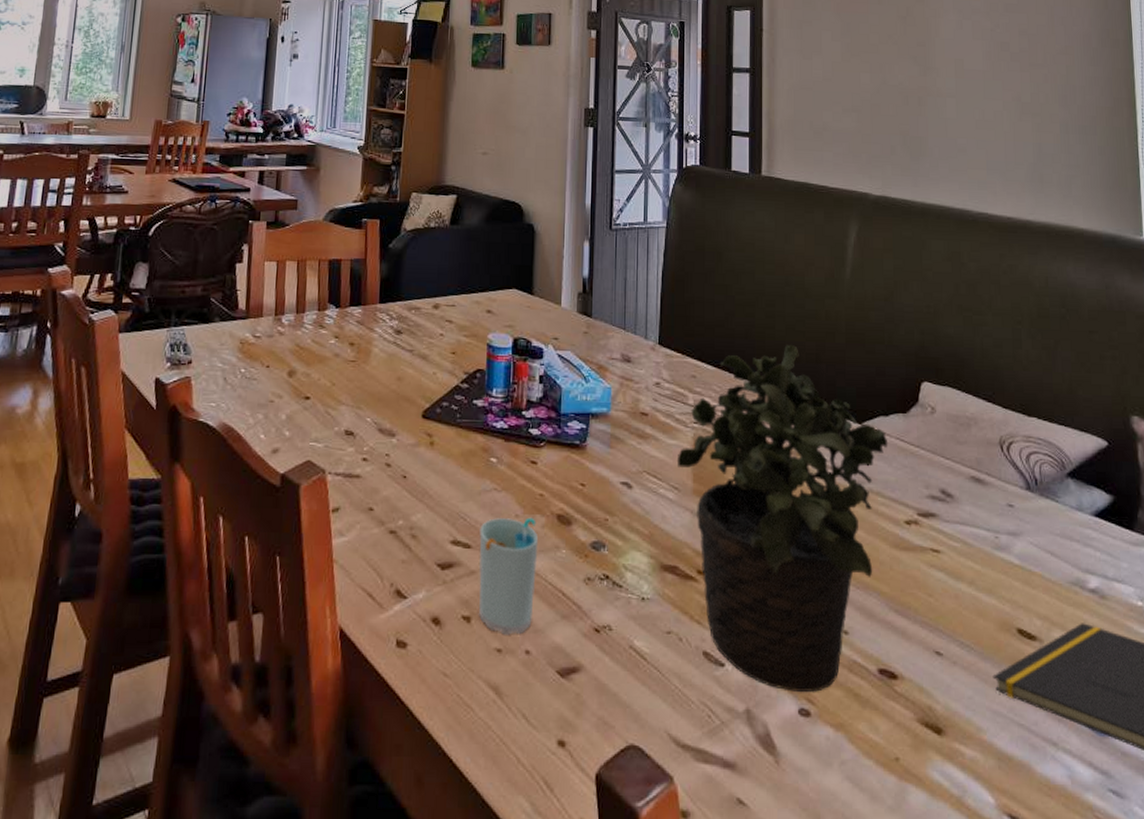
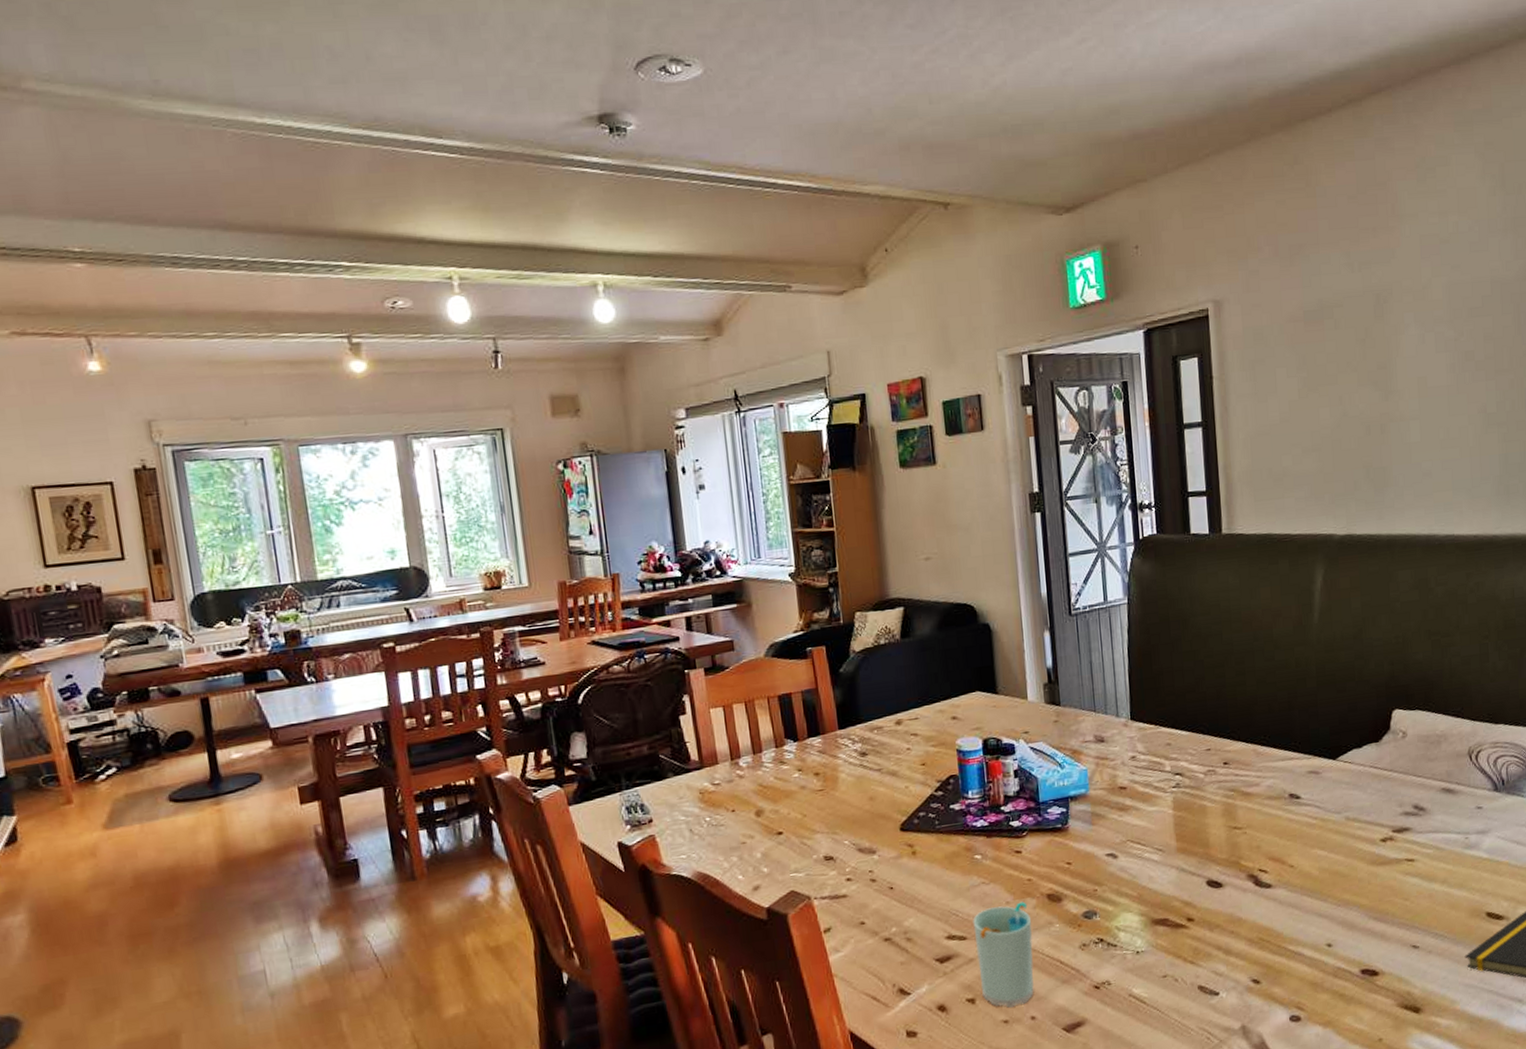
potted plant: present [676,345,888,693] -> none [1158,697,1363,1004]

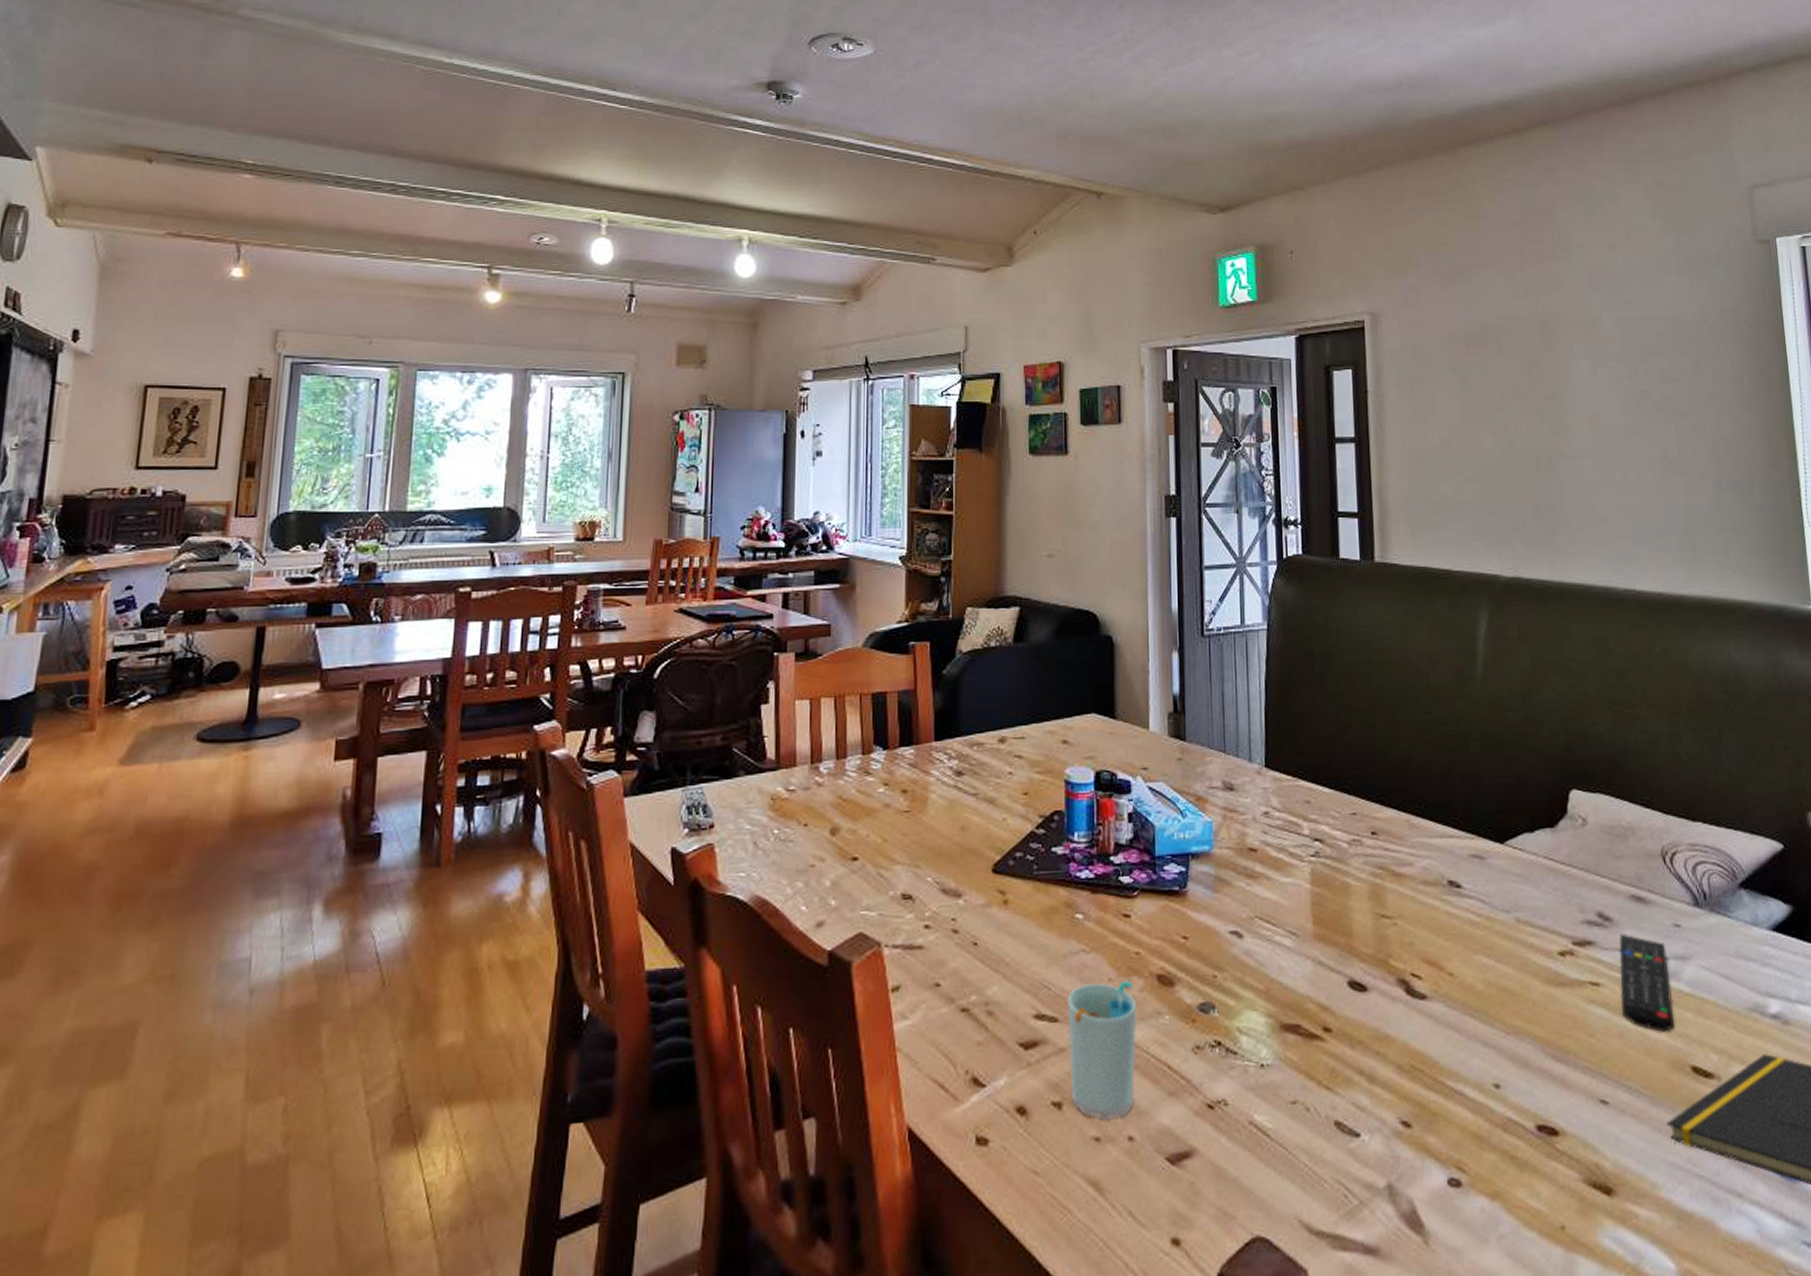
remote control: none [1430,819,1475,890] -> present [1618,933,1675,1032]

